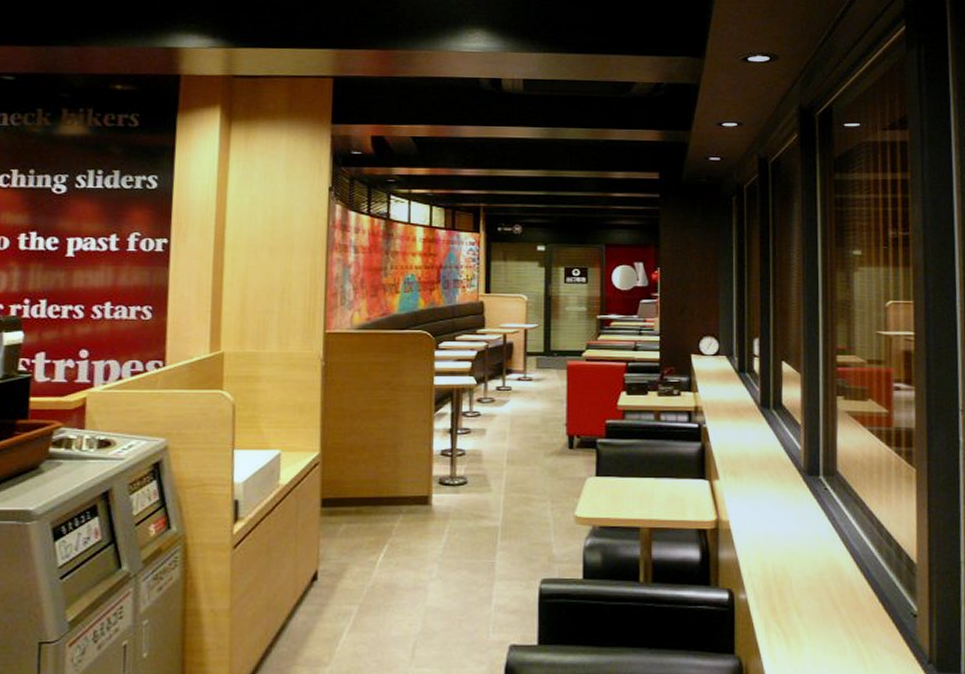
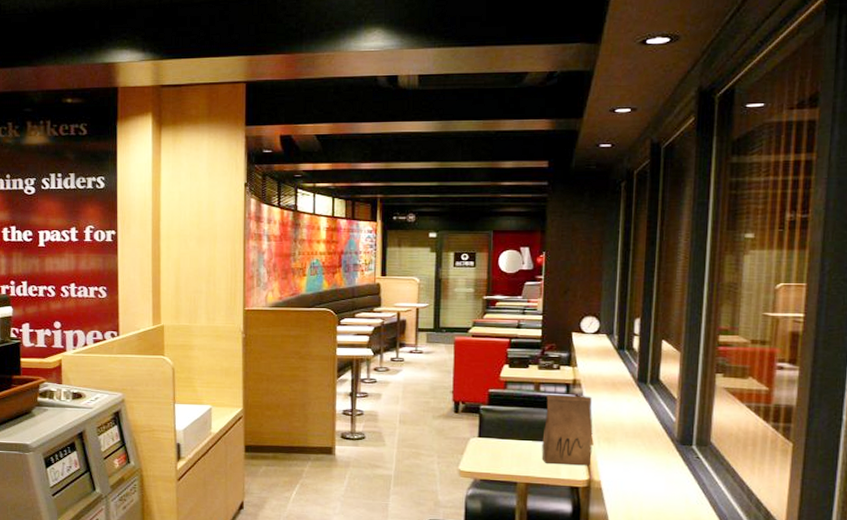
paper bag: none [665,423,718,504] -> present [541,394,593,466]

